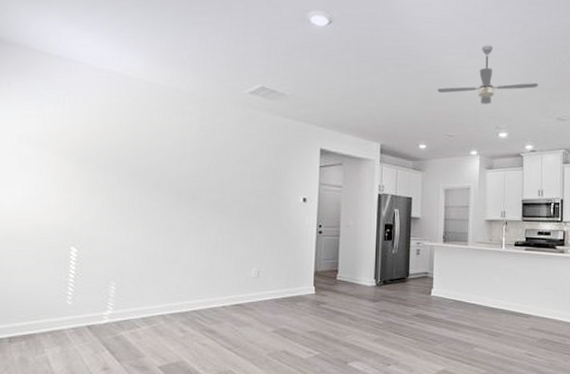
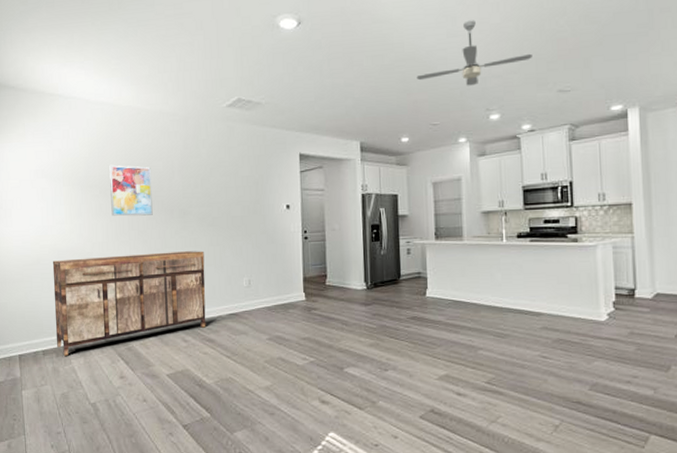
sideboard: none [27,236,212,344] -> present [52,251,206,356]
wall art: none [109,138,159,196] -> present [109,164,153,216]

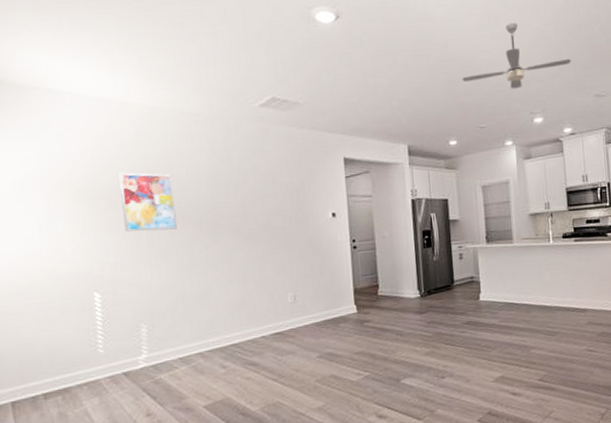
sideboard: present [52,251,206,356] -> none [50,266,248,398]

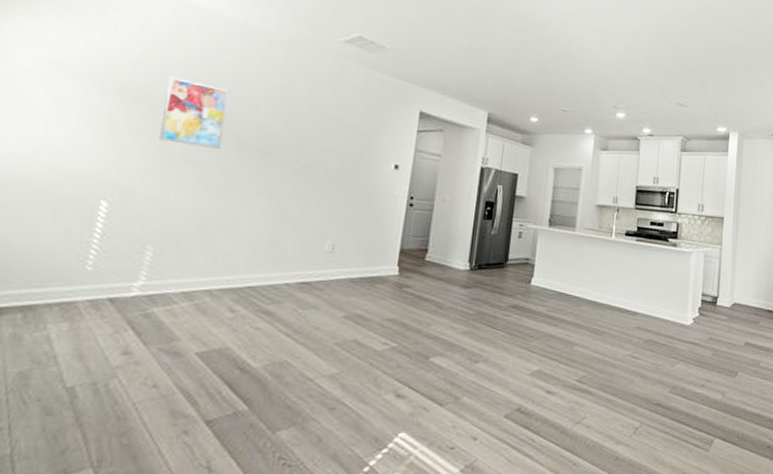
ceiling fan: present [462,22,571,89] -> none [554,19,660,82]

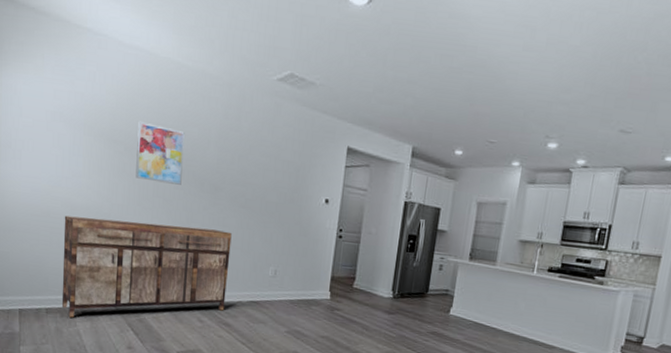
sideboard: none [26,185,281,318] -> present [61,215,232,318]

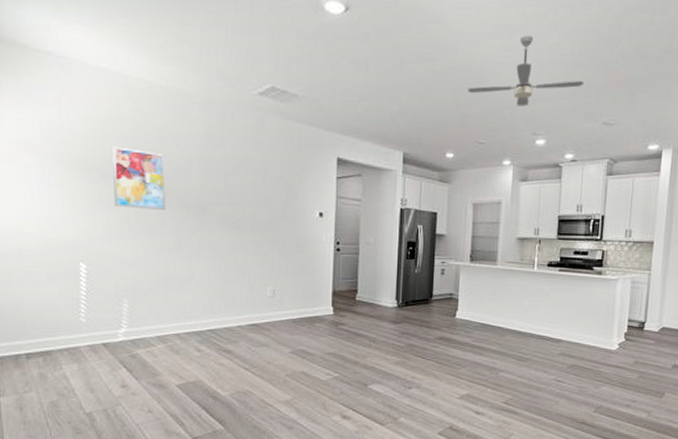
sideboard: present [61,215,232,318] -> none [38,252,224,361]
ceiling fan: none [483,36,603,109] -> present [468,35,583,107]

